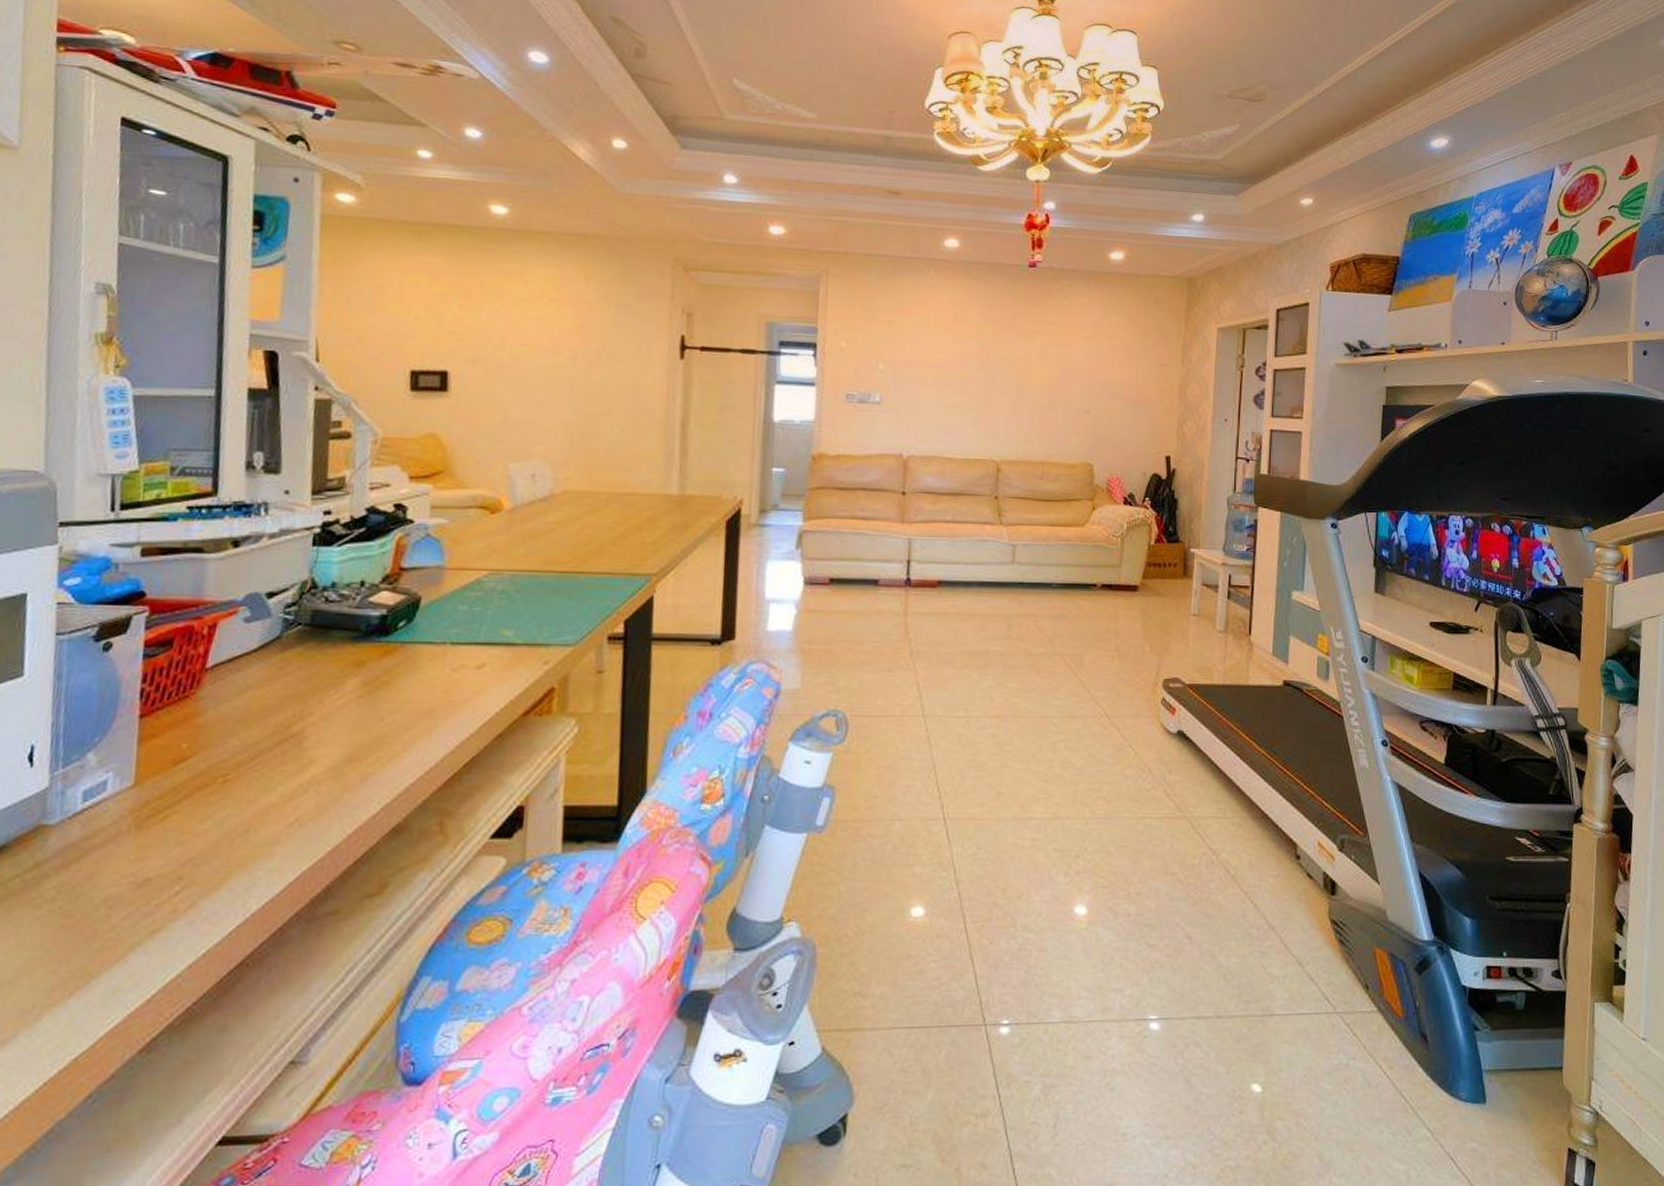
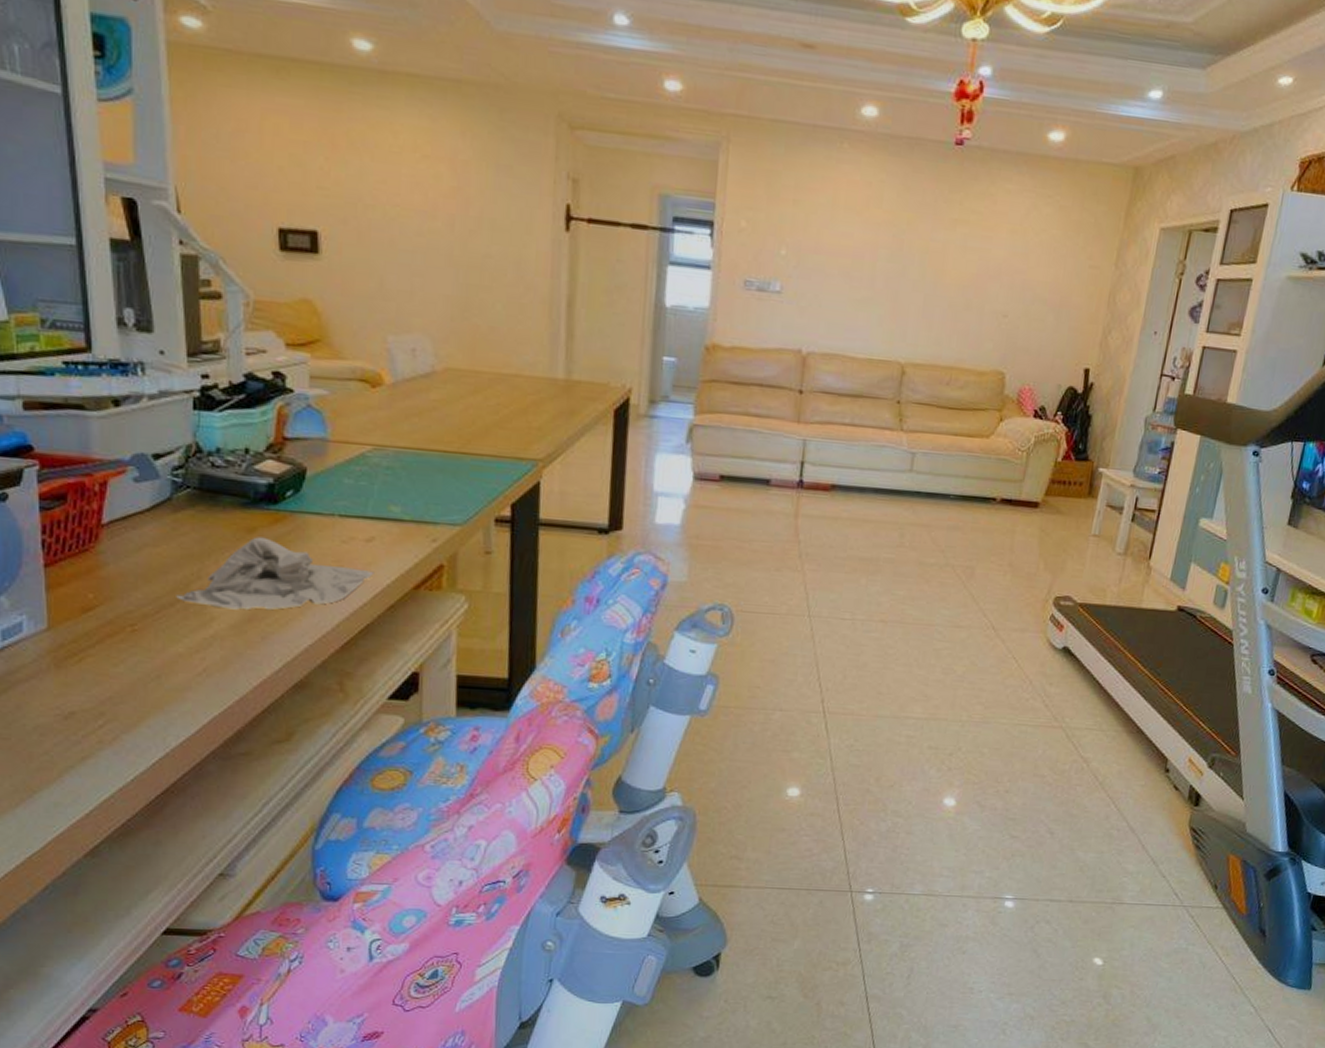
tissue: none [275,671,484,751] -> present [176,537,374,610]

